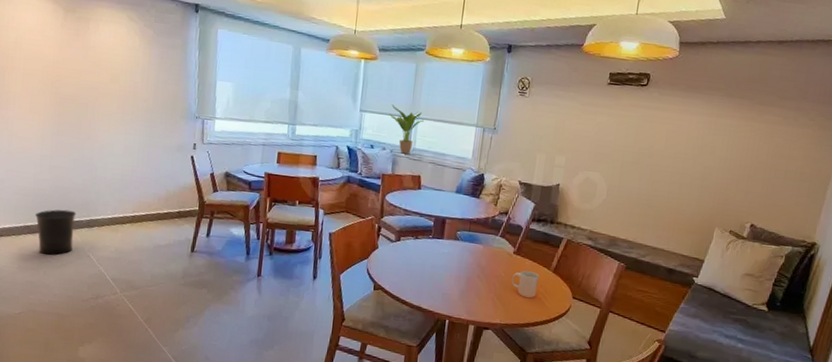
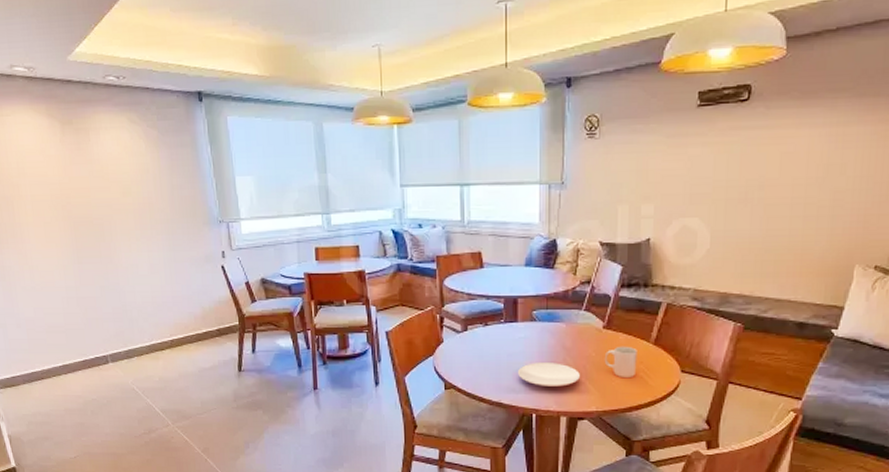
waste bin: present [34,209,77,255] -> none [71,342,116,393]
potted plant: present [389,104,425,154] -> none [435,173,478,229]
plate: none [437,275,490,299] -> present [517,362,580,387]

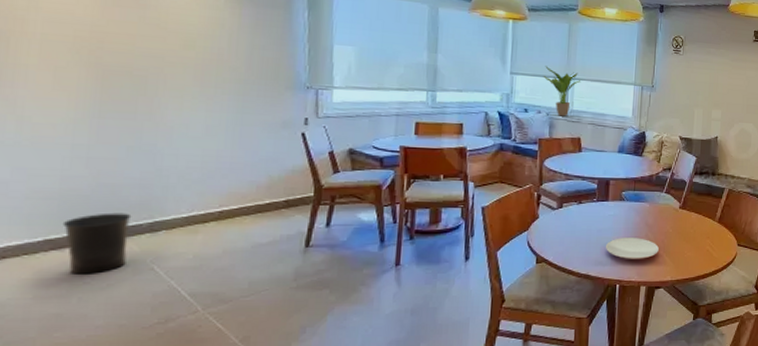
waste bin: none [71,342,116,393] -> present [62,212,132,274]
potted plant: none [435,173,478,229] -> present [543,66,581,117]
cup: present [604,346,637,379] -> none [679,223,705,251]

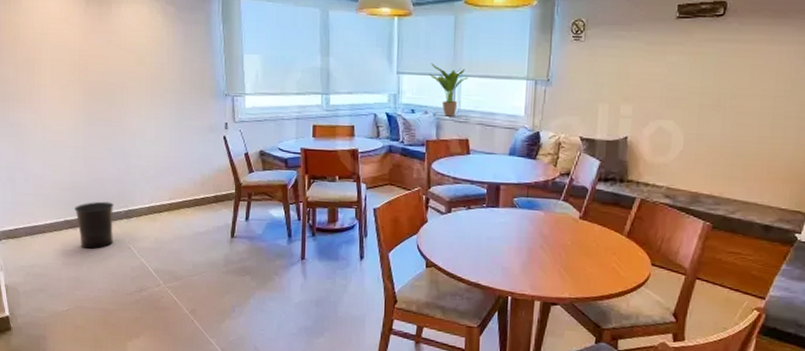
plate: present [605,238,659,259] -> none [495,247,555,272]

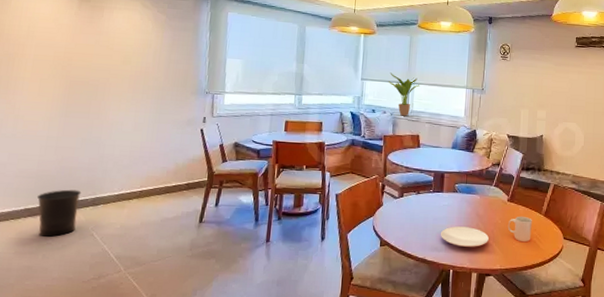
plate: none [495,247,555,272] -> present [440,226,489,247]
cup: none [579,236,611,268] -> present [507,216,532,243]

